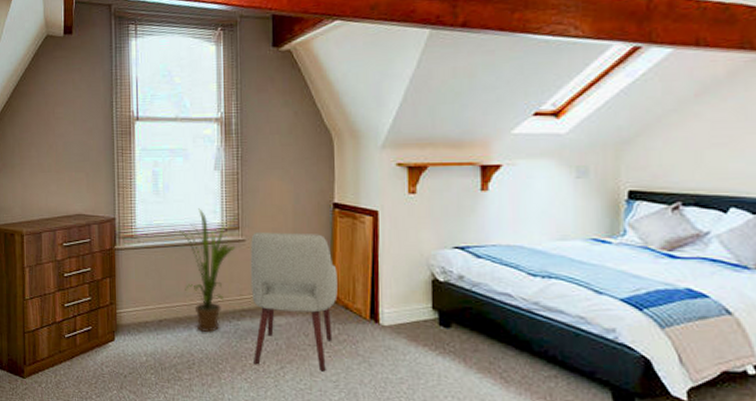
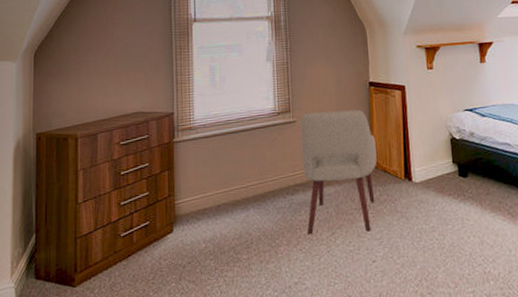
house plant: present [173,208,236,332] -> none [230,96,288,211]

